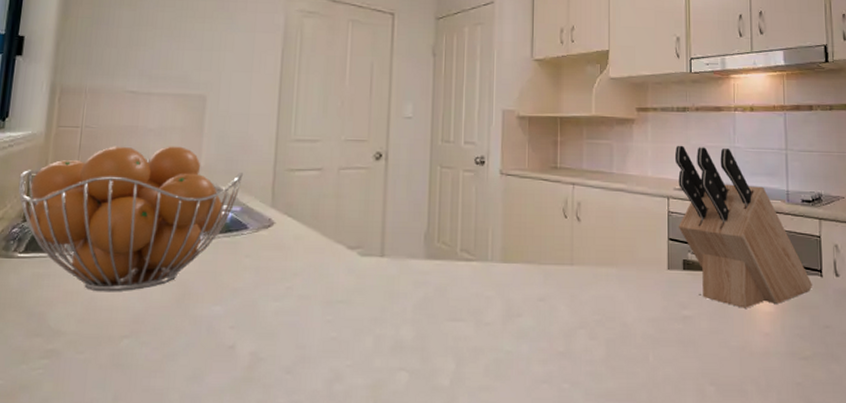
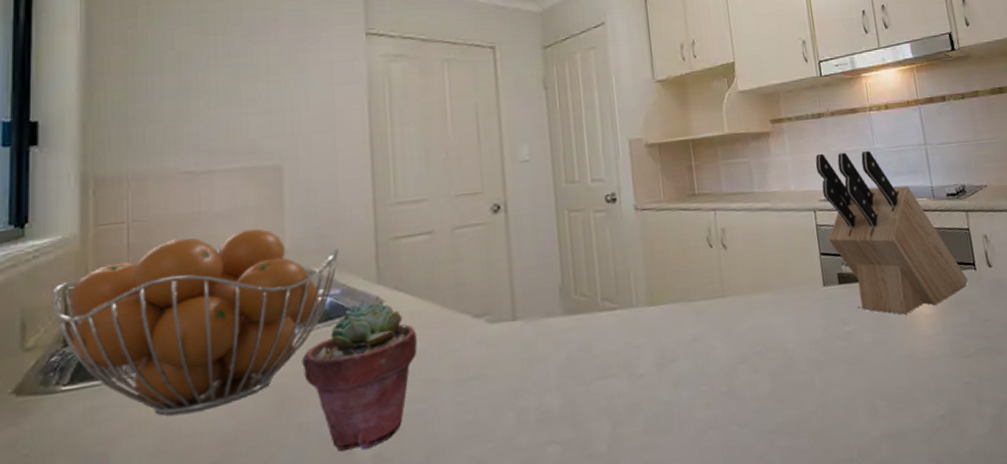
potted succulent: none [202,219,298,346] -> present [302,300,417,451]

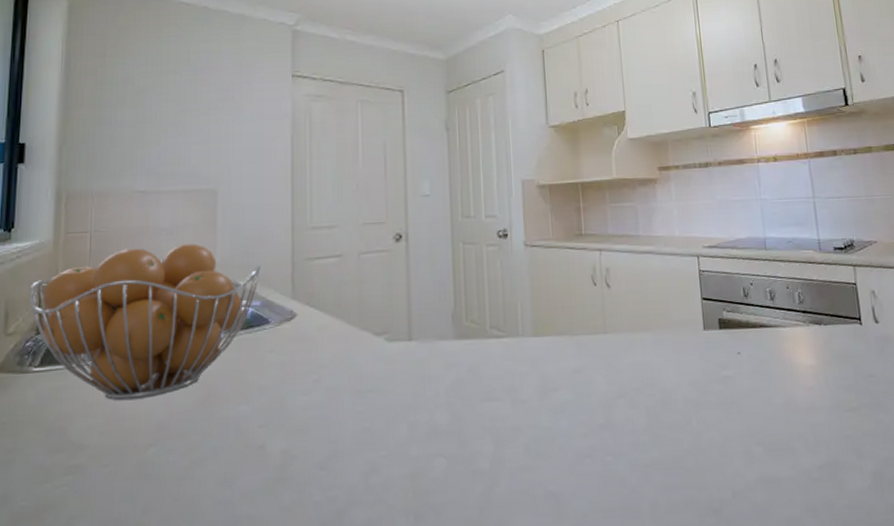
potted succulent: present [302,300,417,451] -> none [226,312,324,445]
knife block: present [815,150,968,315] -> none [700,200,853,364]

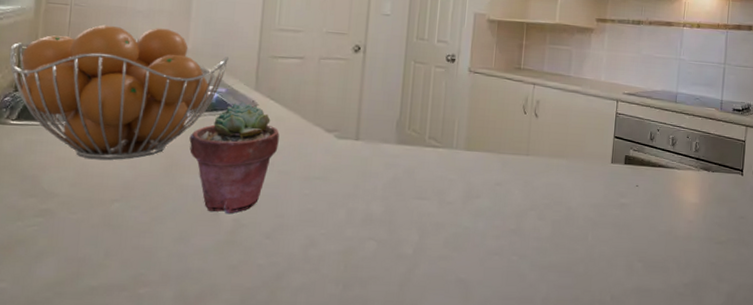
potted succulent: none [226,312,324,445] -> present [189,101,280,214]

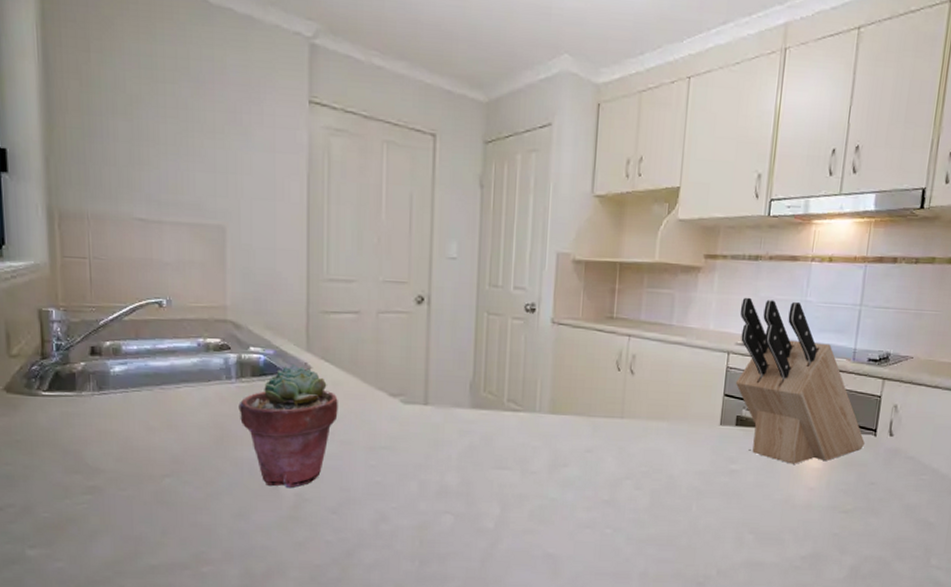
fruit basket: present [9,24,228,160] -> none [29,280,273,433]
knife block: none [623,54,734,199] -> present [735,297,865,464]

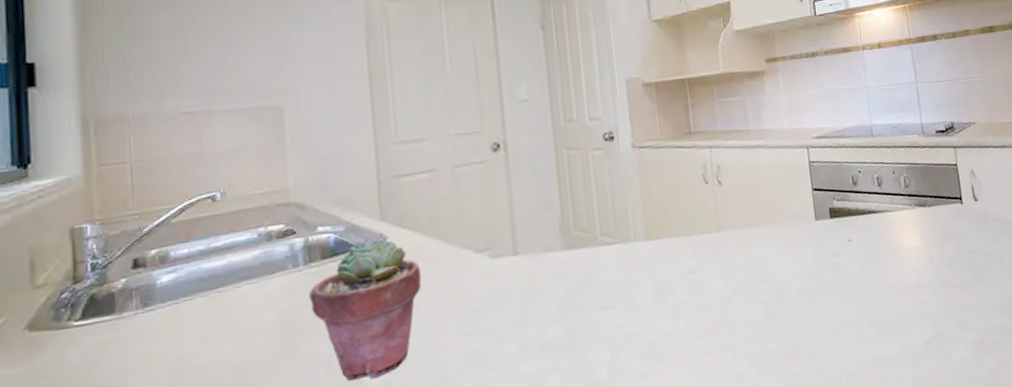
knife block: present [735,297,865,464] -> none [809,88,954,247]

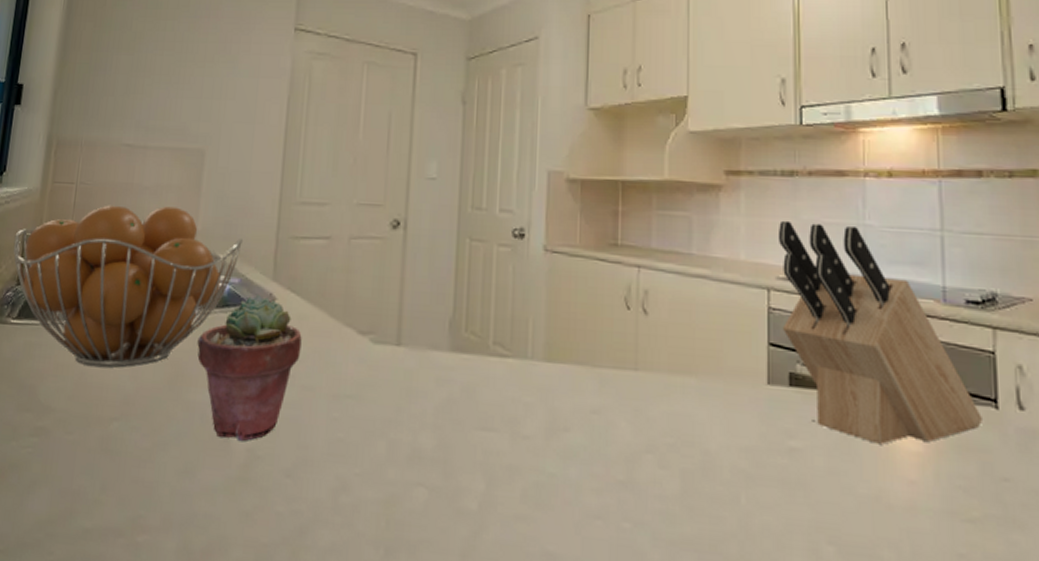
fruit basket: none [59,168,342,349] -> present [13,205,242,368]
knife block: none [809,88,954,247] -> present [777,220,982,445]

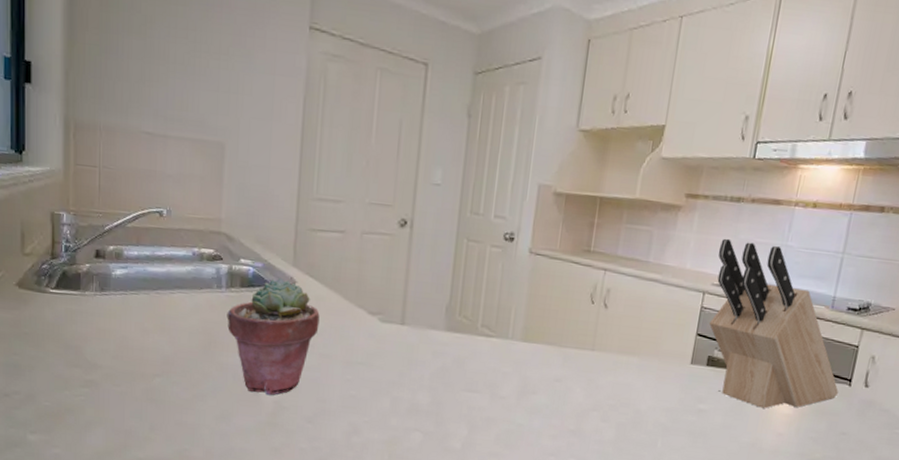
fruit basket: present [13,205,242,368] -> none [43,189,264,334]

